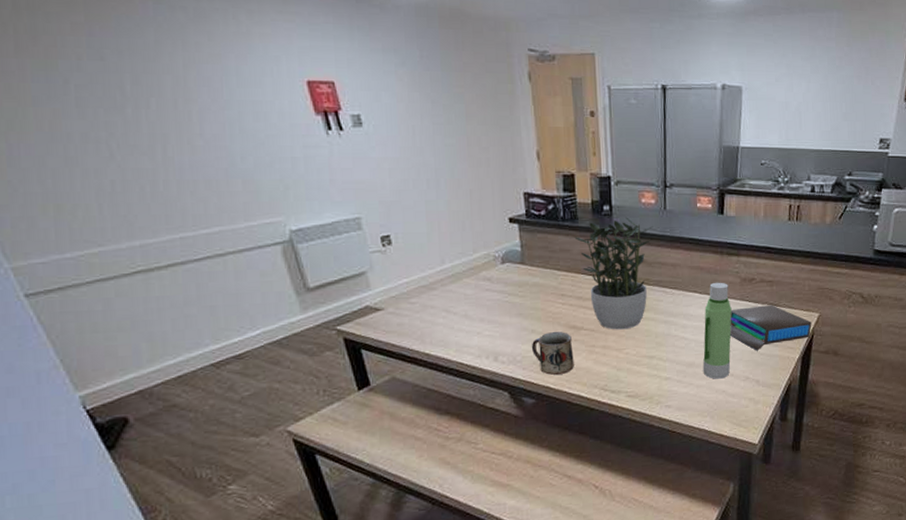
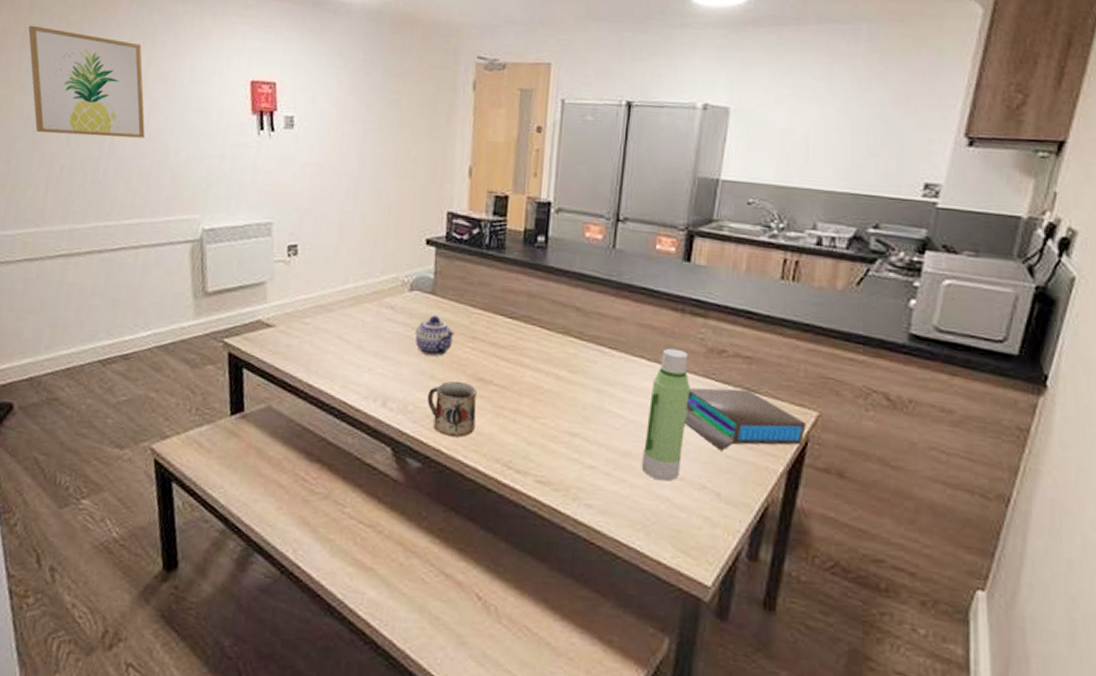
wall art: none [18,27,202,148] -> present [28,25,145,138]
teapot: none [512,281,547,314] -> present [415,314,456,356]
potted plant: present [574,217,653,330] -> none [497,252,597,393]

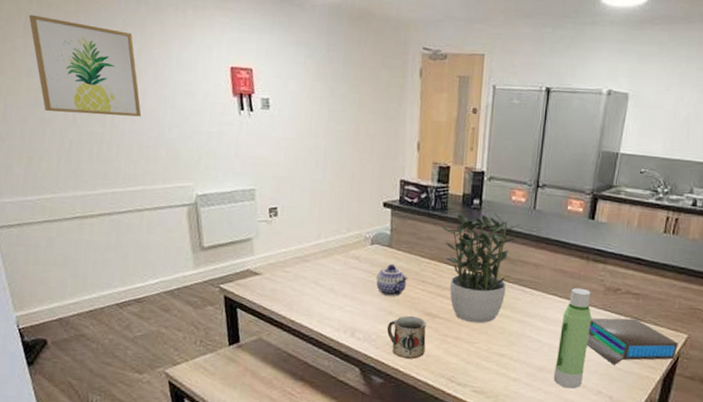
potted plant: none [497,252,597,393] -> present [442,212,521,324]

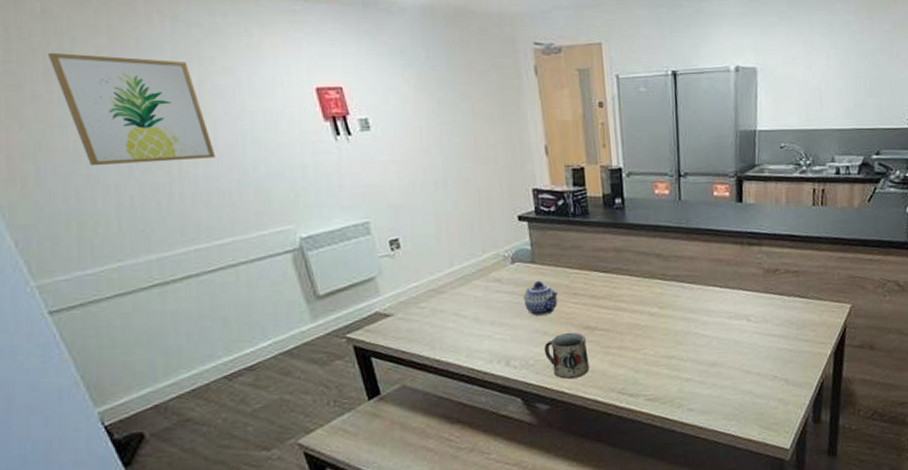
potted plant: present [442,212,521,324] -> none [586,209,668,329]
water bottle: present [553,287,592,389] -> none [726,274,756,379]
book: present [586,317,678,365] -> none [753,297,844,347]

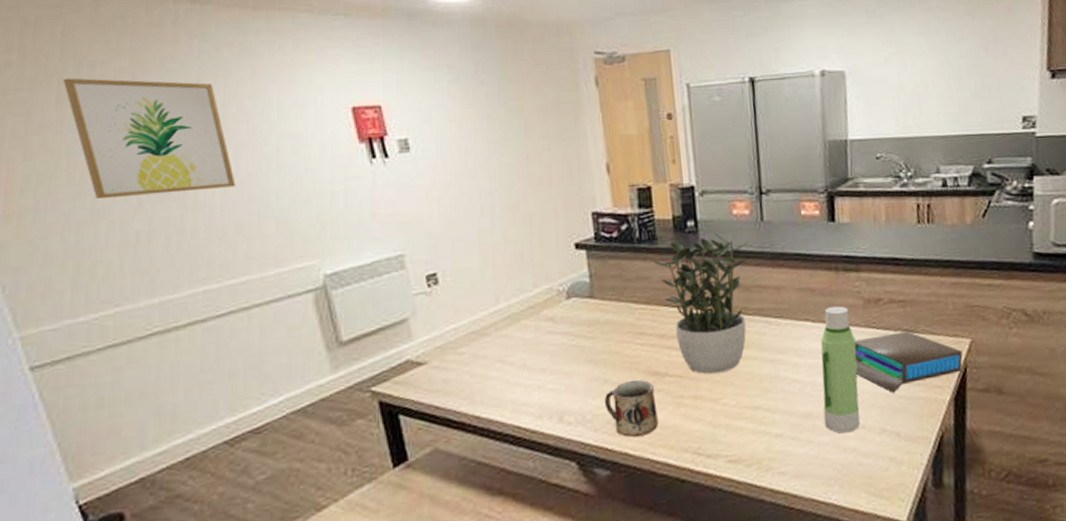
teapot: present [523,280,559,316] -> none [580,318,622,361]
potted plant: none [586,209,668,329] -> present [653,232,749,375]
water bottle: none [726,274,756,379] -> present [820,305,860,434]
book: none [753,297,844,347] -> present [854,331,963,393]

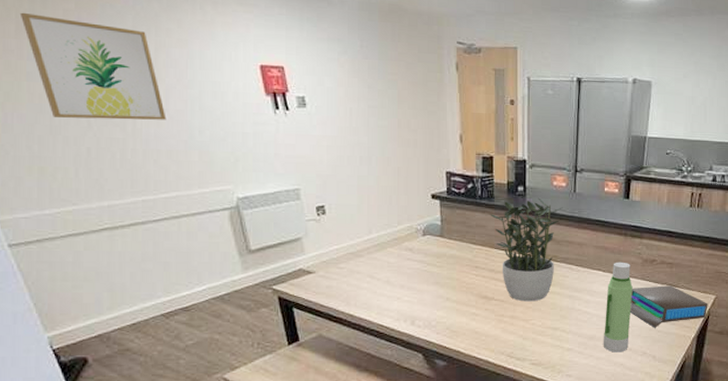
mug: present [604,379,658,437] -> none [445,300,484,340]

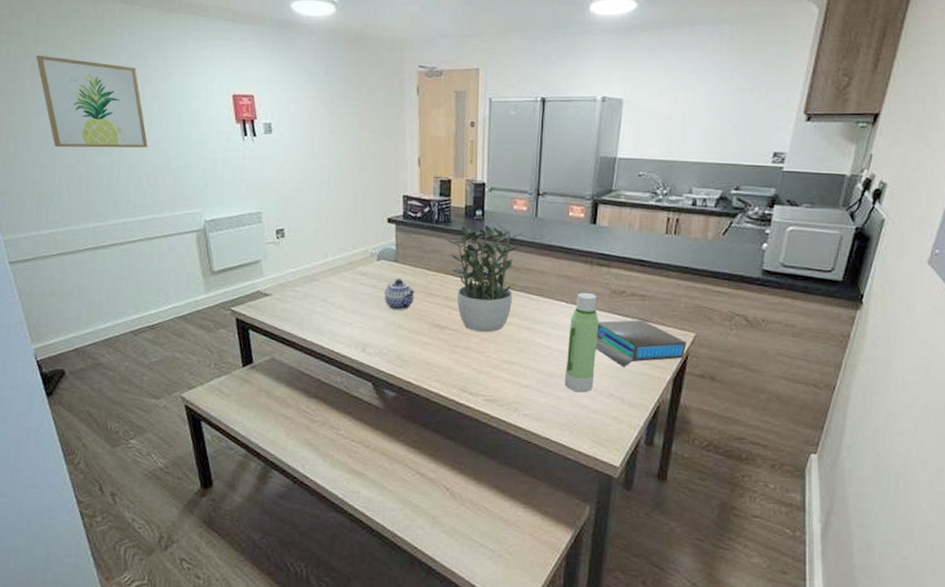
teapot: none [431,252,462,283] -> present [384,278,416,310]

